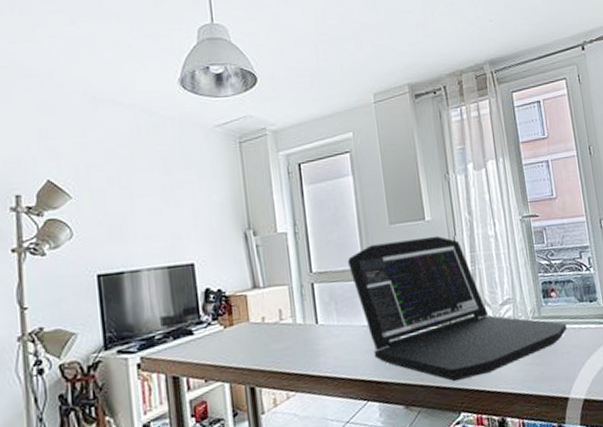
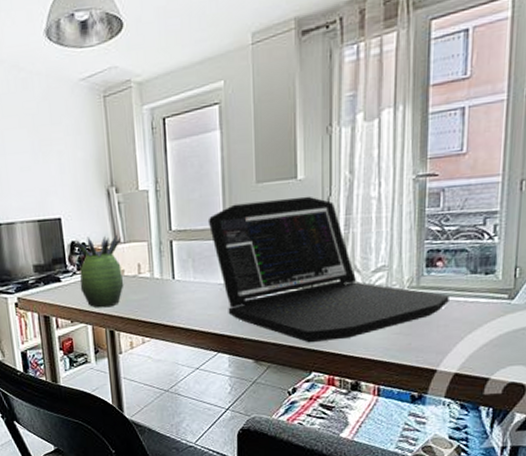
succulent plant: none [210,278,265,362] -> present [75,234,124,308]

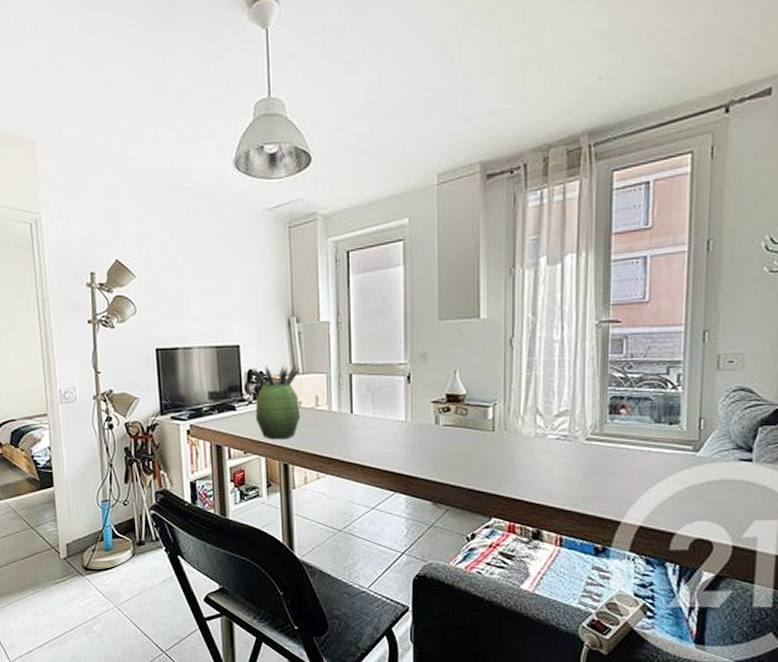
laptop: present [207,196,449,343] -> none [388,336,633,487]

